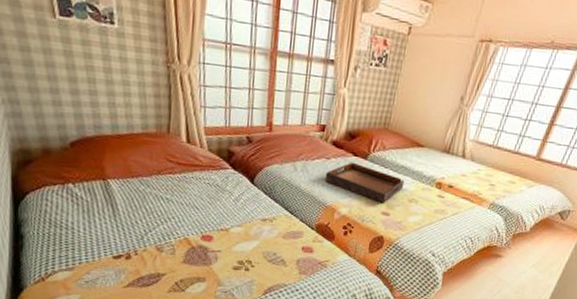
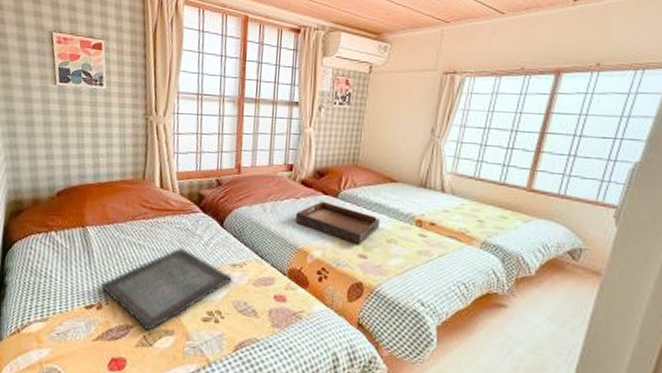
serving tray: none [128,202,262,278] -> present [101,247,232,331]

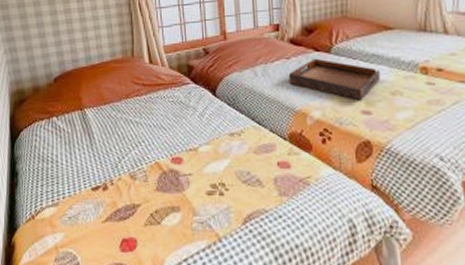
serving tray: present [101,247,232,331] -> none [104,121,231,209]

